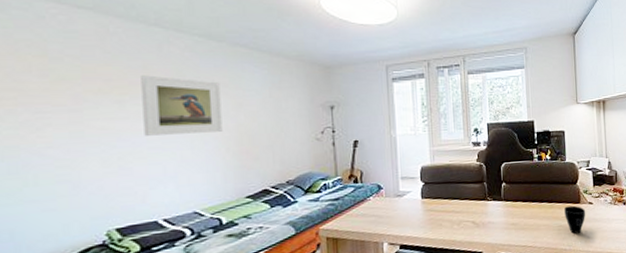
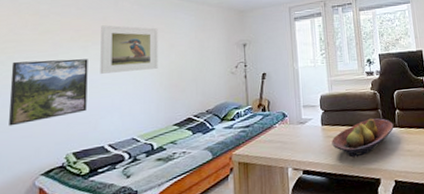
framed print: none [14,116,130,198] -> present [9,59,88,126]
fruit bowl: none [432,191,499,232] -> present [332,118,394,158]

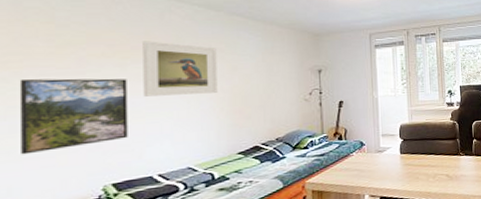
fruit bowl: present [332,118,394,158] -> none [410,147,471,184]

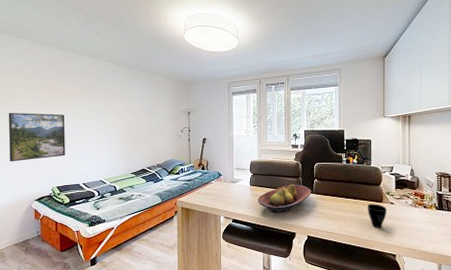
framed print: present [143,41,218,97] -> none [73,87,119,128]
fruit bowl: none [410,147,471,184] -> present [257,184,311,214]

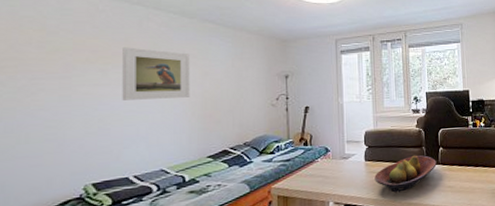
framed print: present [8,112,65,162] -> none [13,82,108,154]
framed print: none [73,87,119,128] -> present [122,47,190,100]

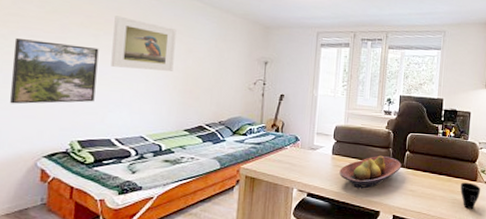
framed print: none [13,82,108,154] -> present [10,37,99,104]

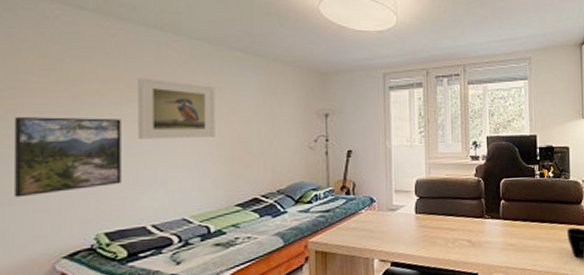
fruit bowl: present [339,155,402,189] -> none [426,208,497,250]

